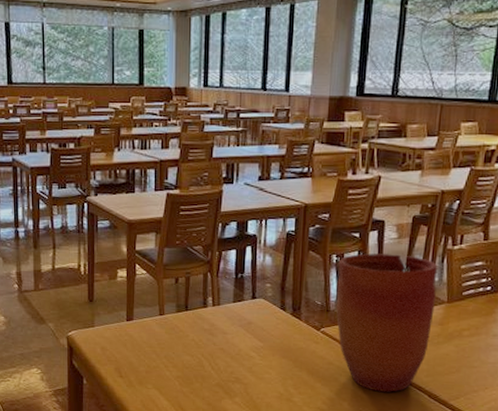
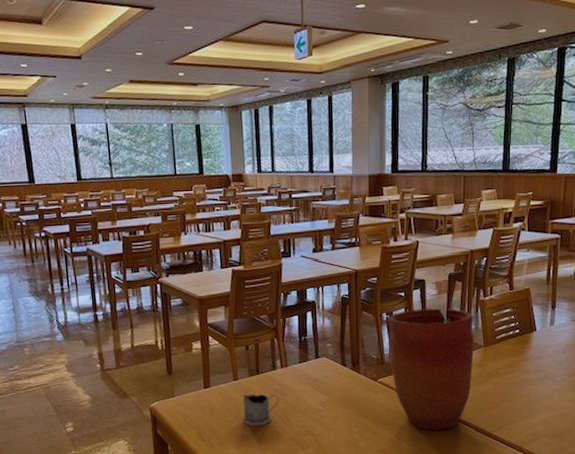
tea glass holder: none [167,331,208,368] -> present [243,394,279,427]

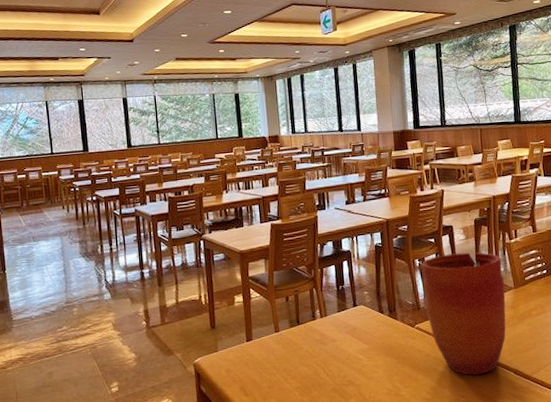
tea glass holder: present [243,394,279,427] -> none [285,344,320,379]

